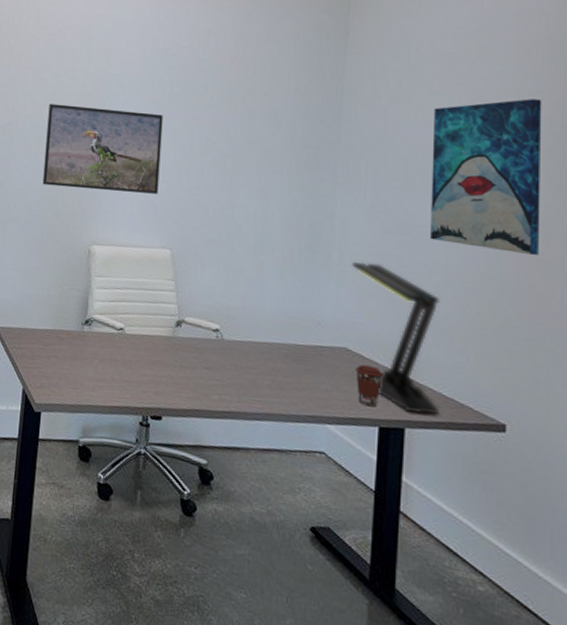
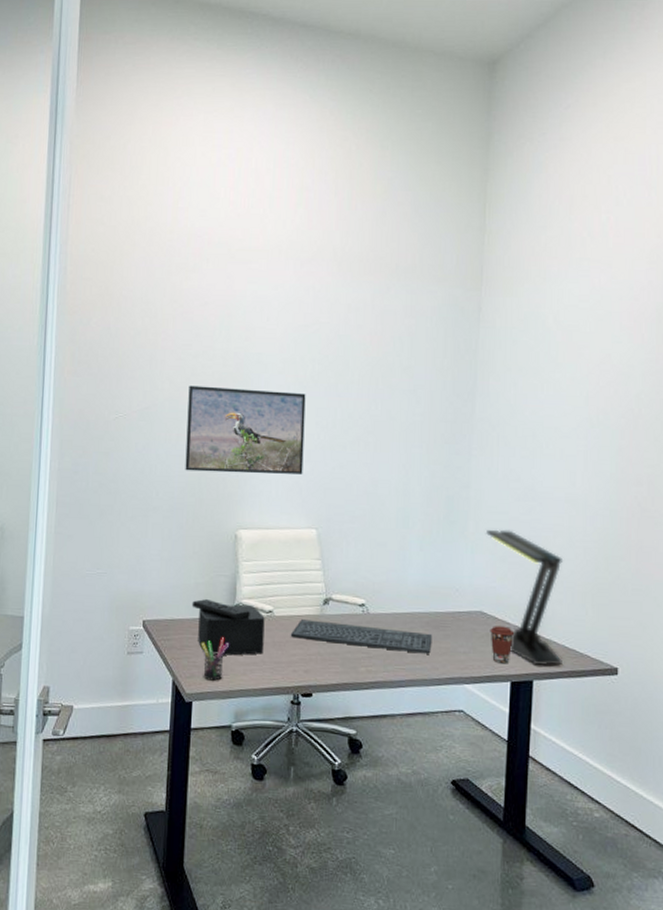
speaker: none [44,311,116,371] -> present [191,599,265,656]
pen holder: none [52,350,79,394] -> present [202,637,229,681]
keyboard: none [142,340,292,388] -> present [291,619,433,654]
wall art: present [430,99,542,255] -> none [555,368,650,513]

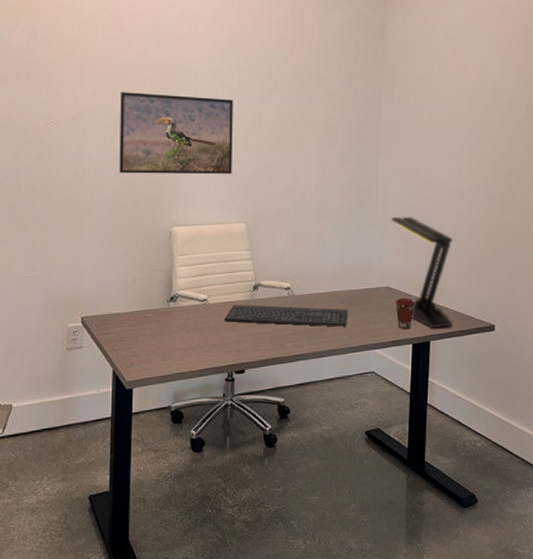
speaker: present [191,599,265,656] -> none [129,293,200,343]
pen holder: present [202,637,229,681] -> none [140,327,166,367]

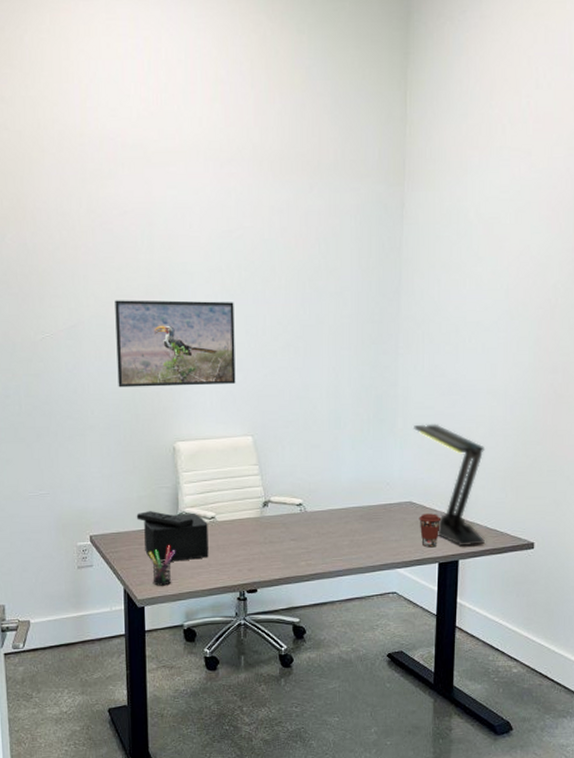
speaker: none [129,293,200,343] -> present [136,511,209,562]
pen holder: none [140,327,166,367] -> present [149,545,175,586]
keyboard: present [225,305,348,327] -> none [234,522,366,545]

